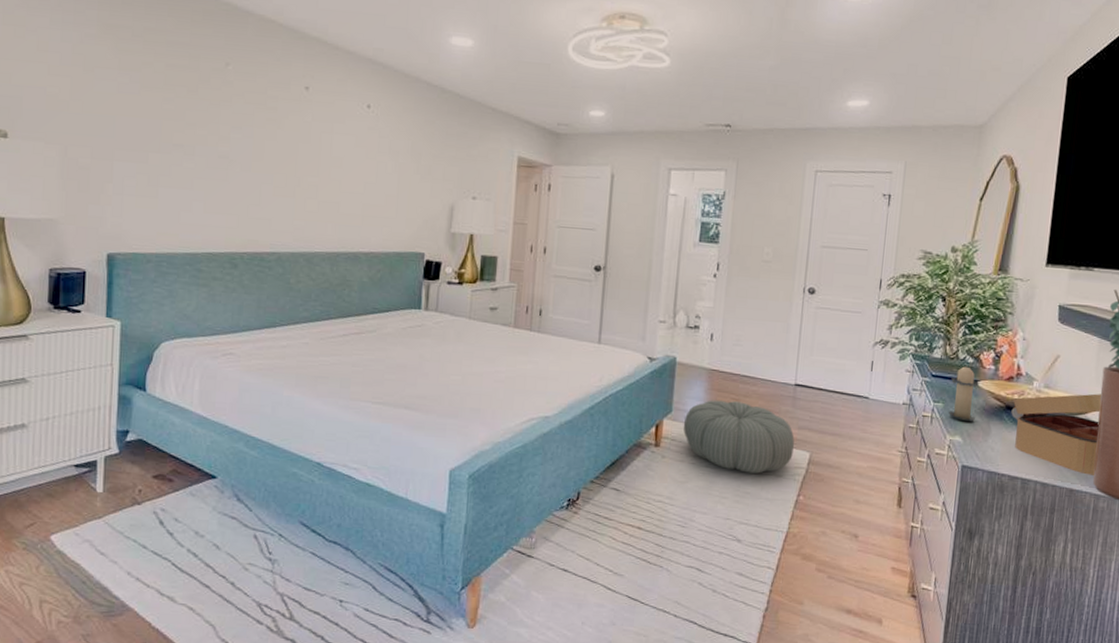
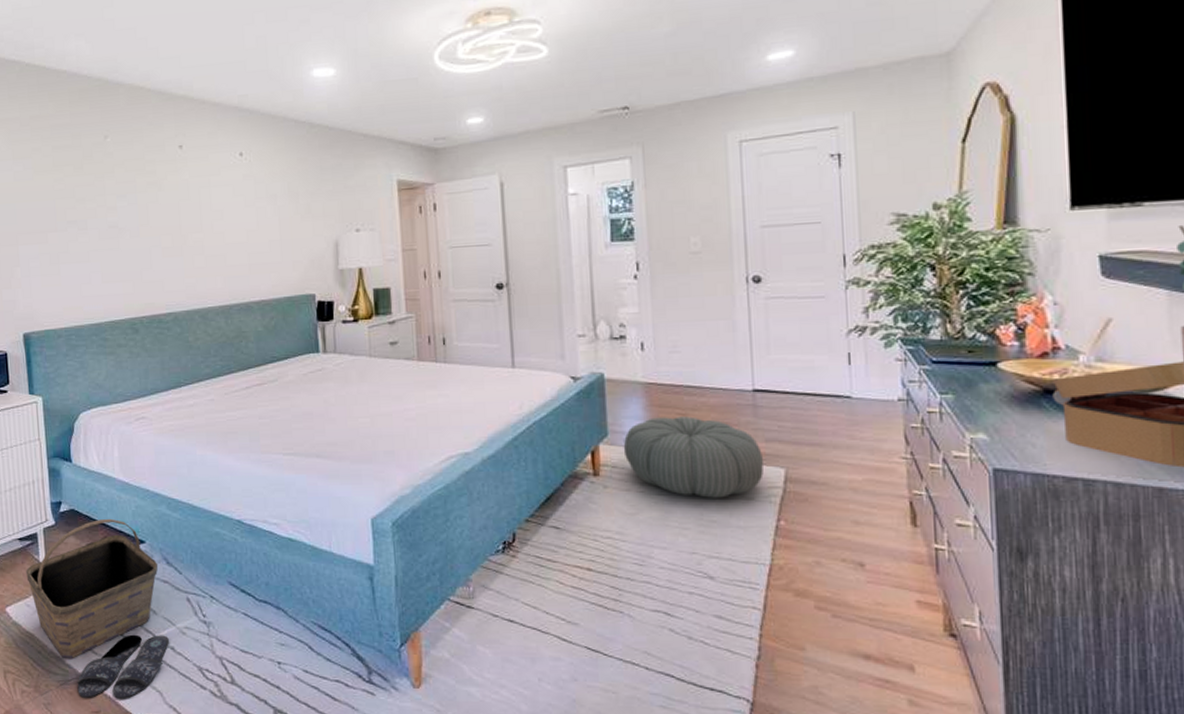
basket: none [78,451,228,591] -> present [26,518,159,660]
slippers: none [122,568,230,632] -> present [77,634,169,699]
candle: present [949,365,980,422] -> none [960,344,1002,415]

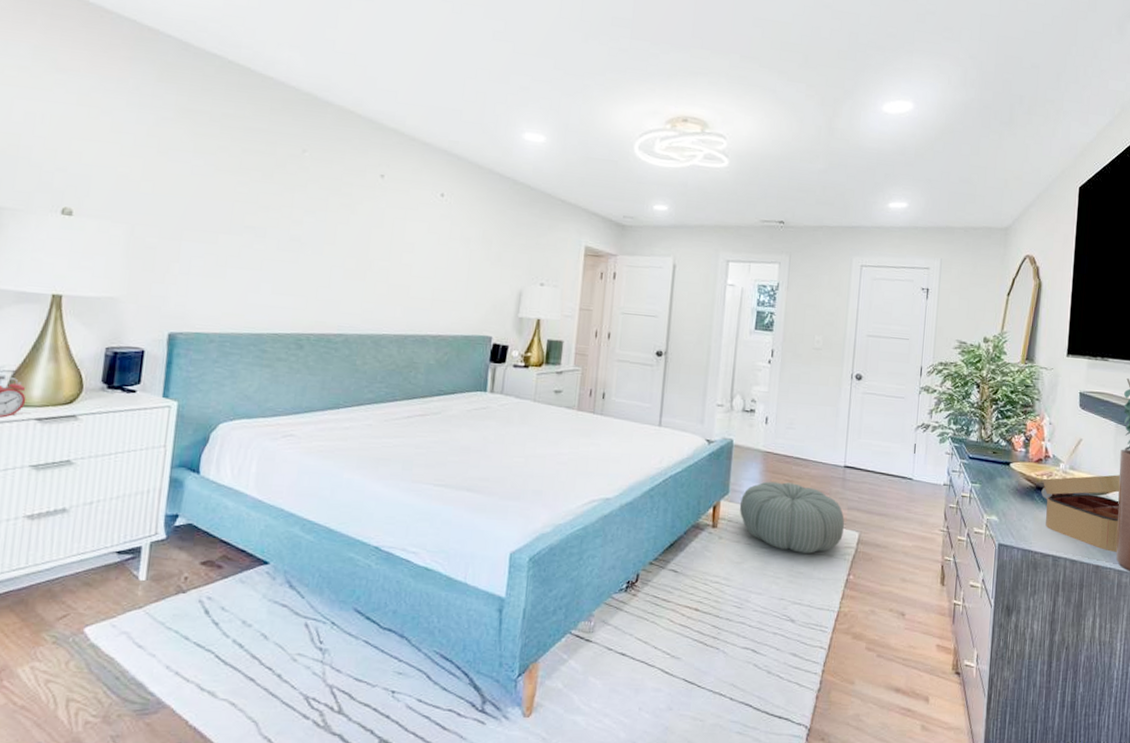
basket: present [26,518,159,660] -> none [118,536,280,687]
slippers: present [77,634,169,699] -> none [156,660,277,730]

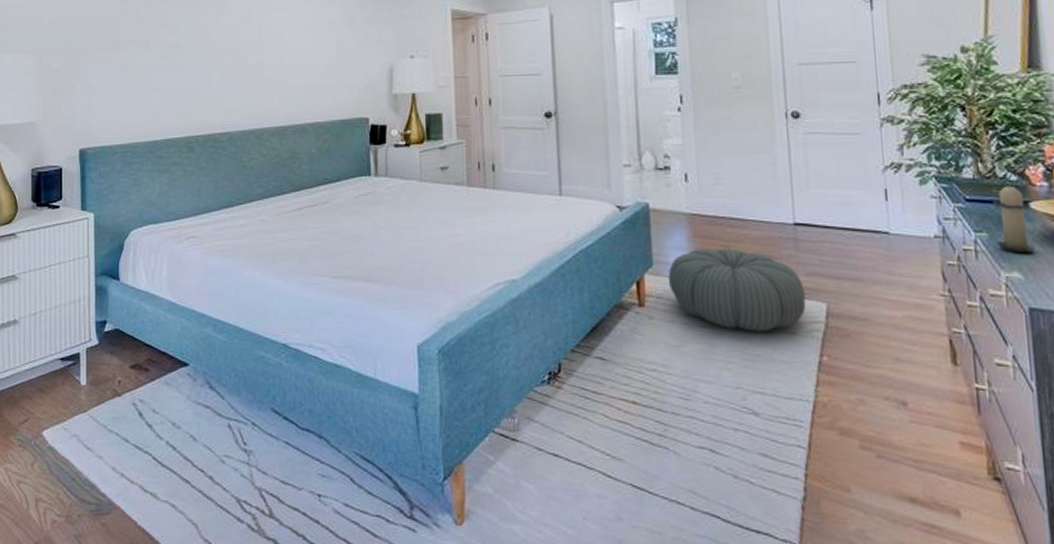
candle: none [985,448,1013,502] -> present [992,184,1035,254]

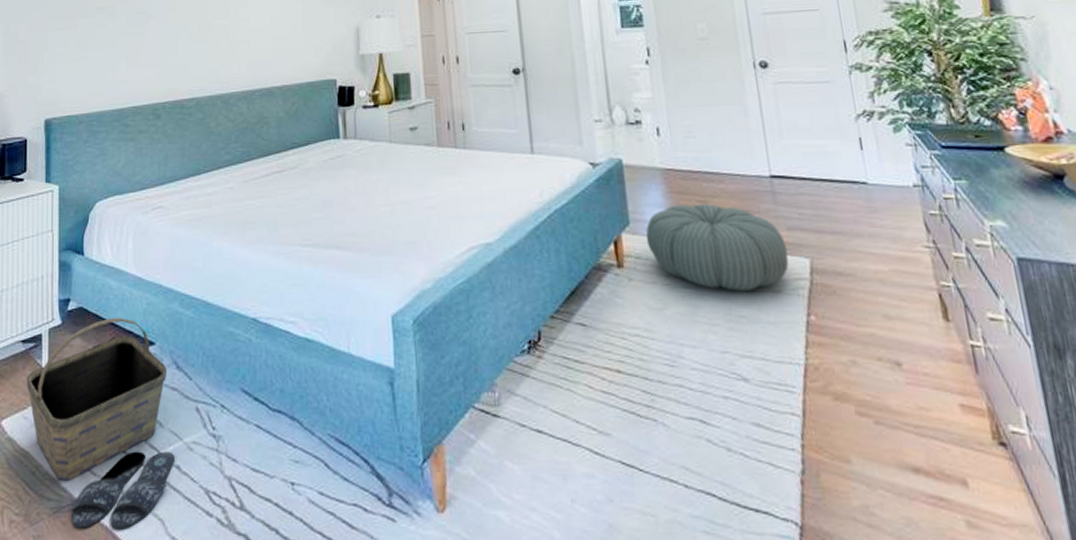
basket: none [66,339,201,488] -> present [26,317,168,482]
slippers: none [110,462,208,532] -> present [71,451,175,530]
candle: present [992,184,1035,254] -> none [968,129,1016,201]

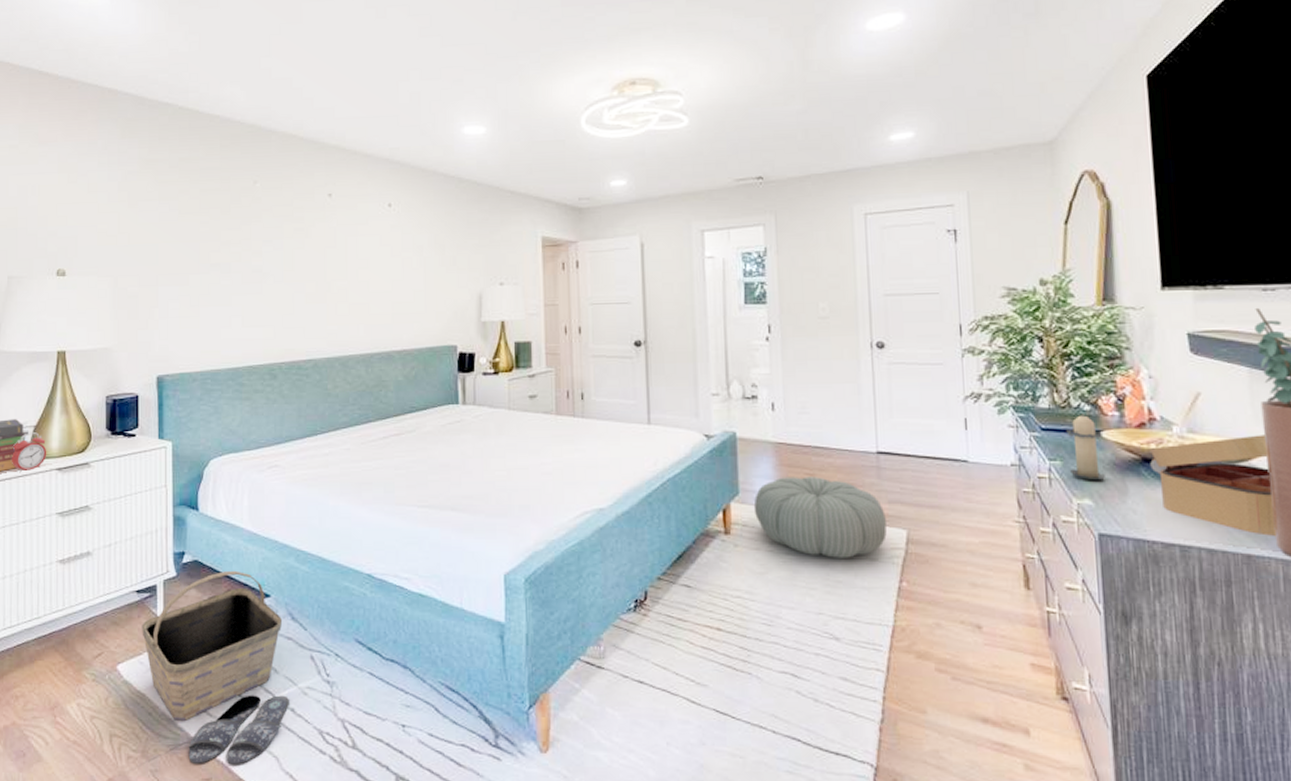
candle: none [968,129,1016,201] -> present [1066,413,1105,481]

